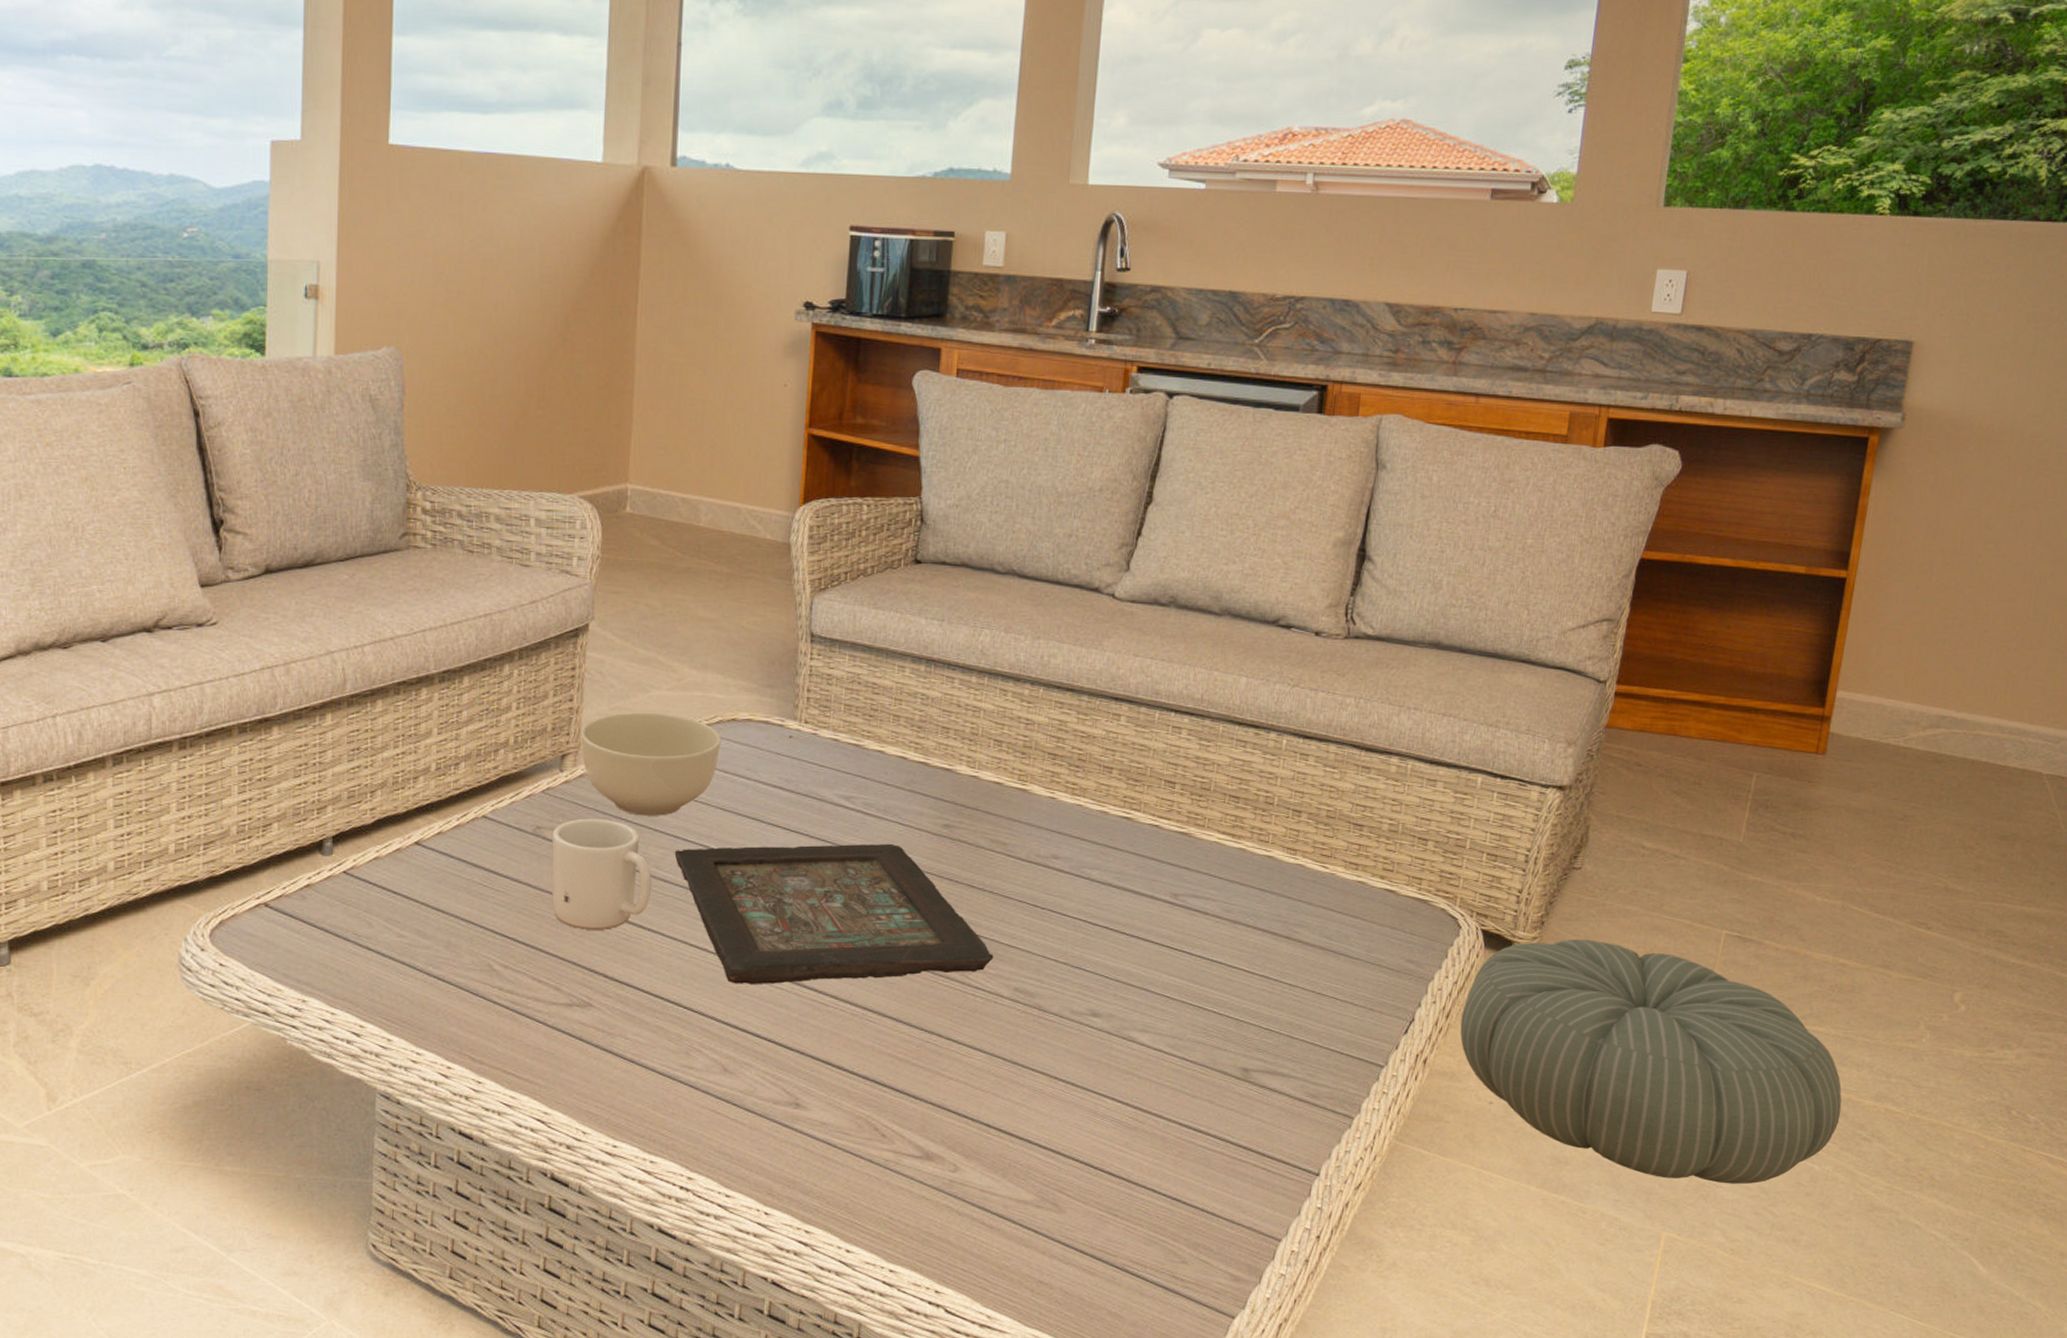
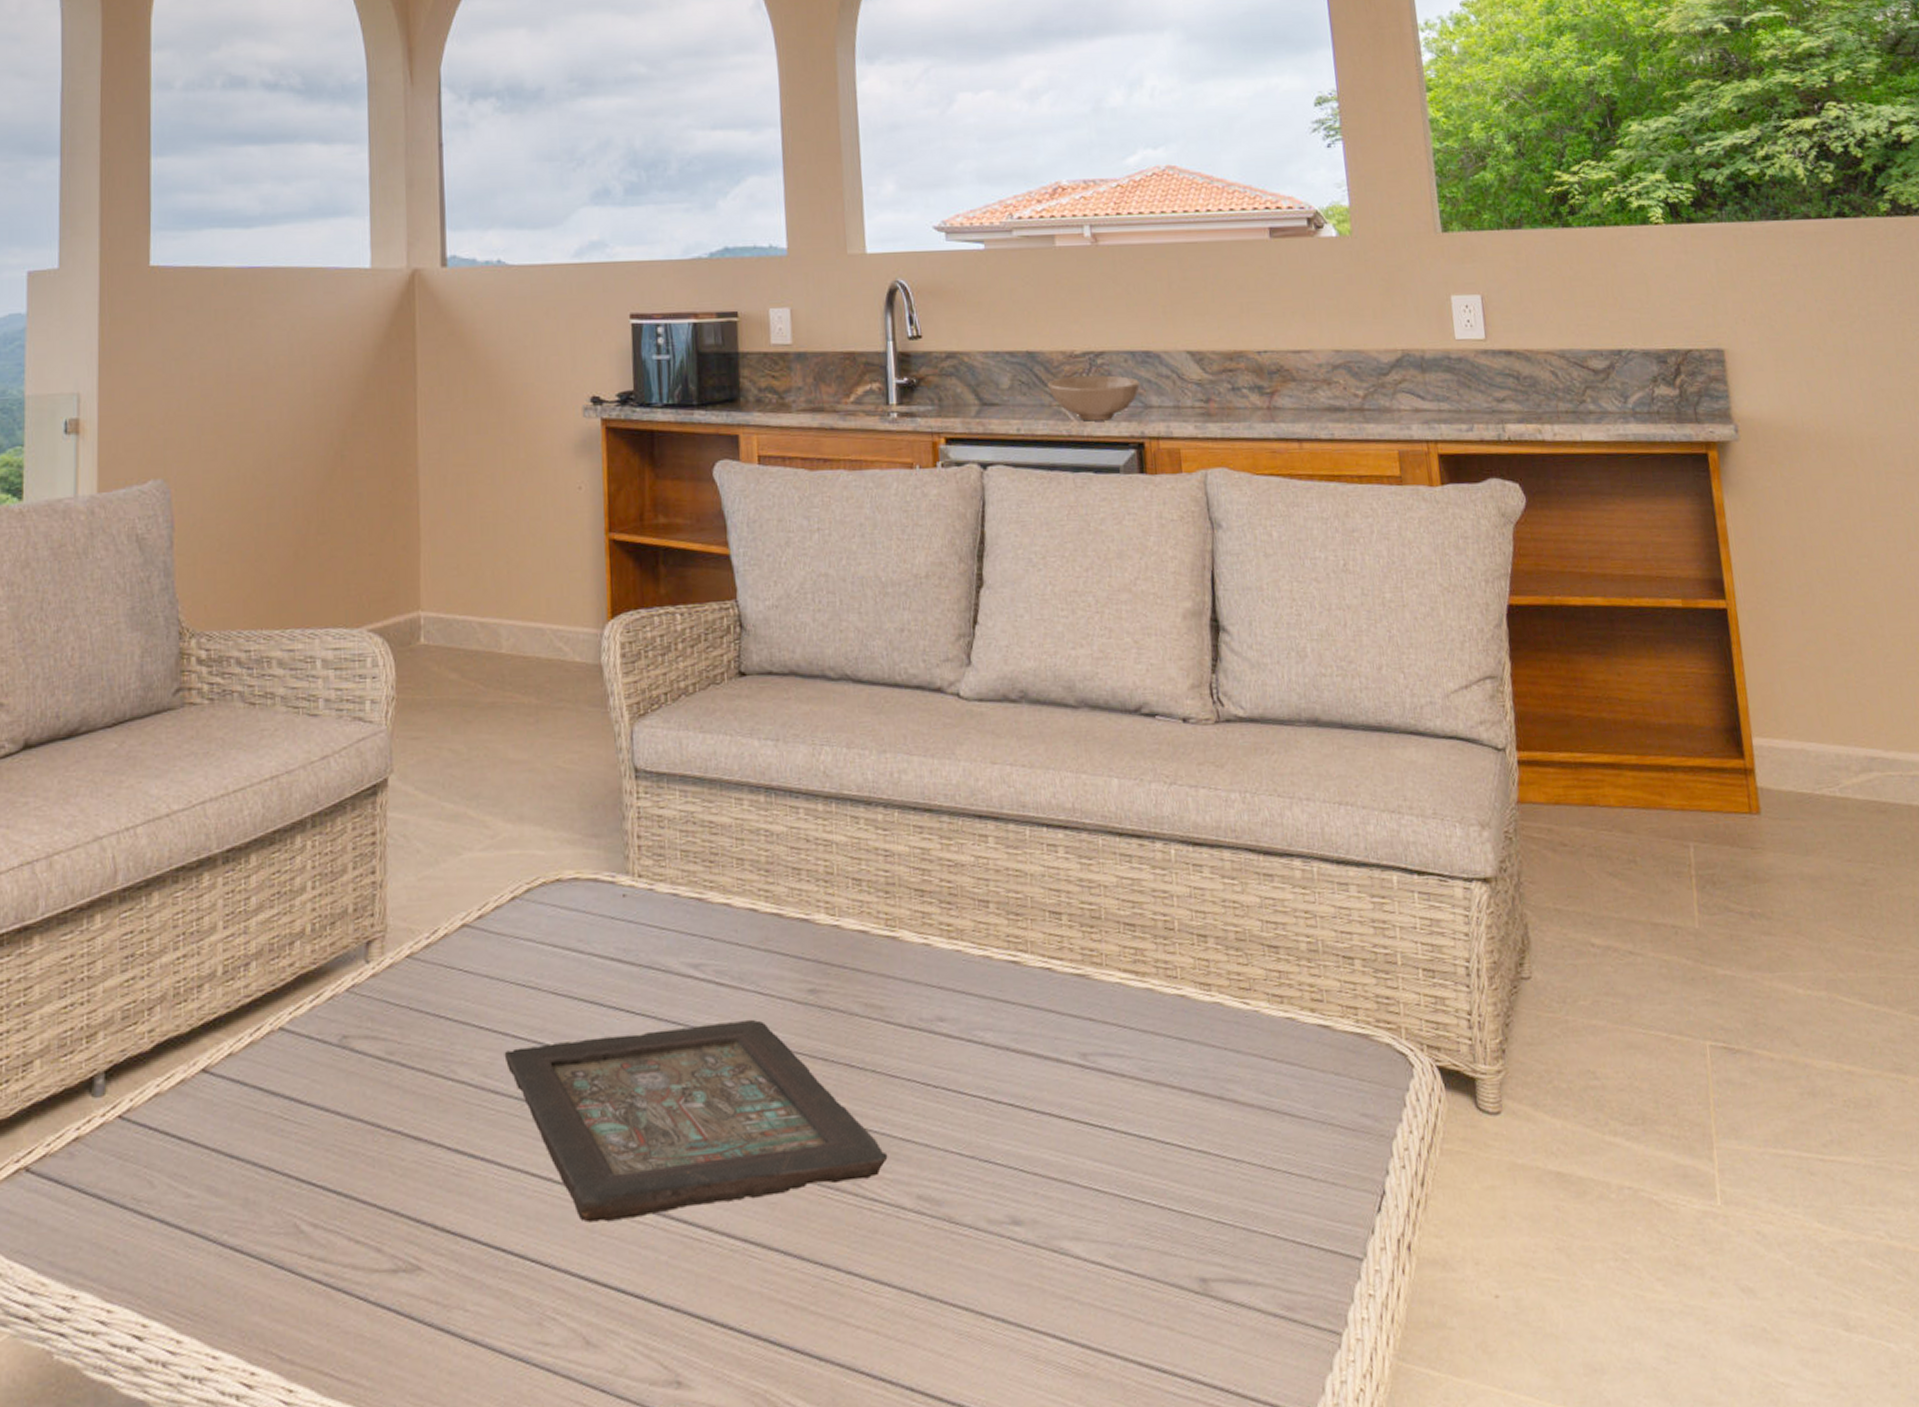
mug: present [551,818,652,930] -> none [361,1018,482,1167]
bowl: present [581,712,722,816] -> none [387,879,547,1011]
bowl: none [1244,318,1335,362] -> present [1047,375,1141,422]
pouf: present [1460,939,1842,1184] -> none [1437,1067,1903,1381]

